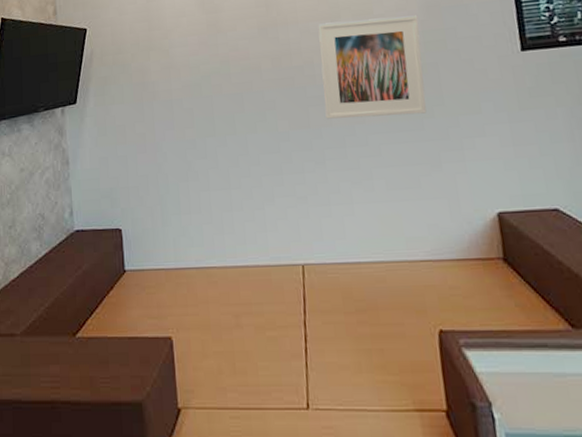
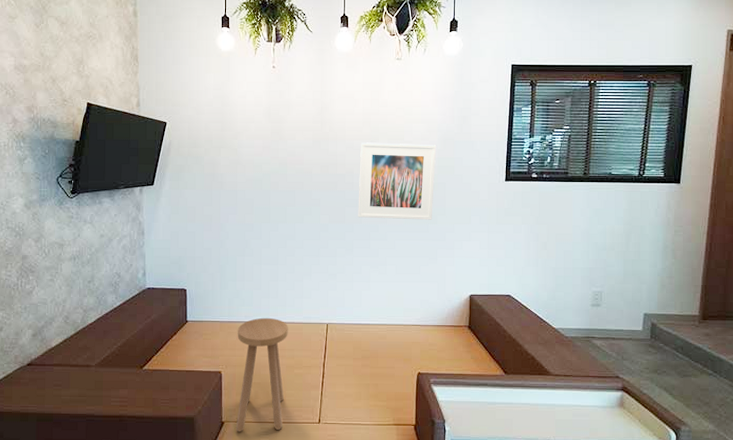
stool: none [187,260,258,424] -> present [235,317,288,432]

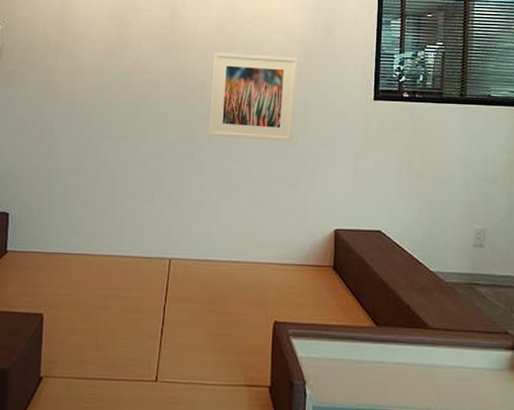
stool: present [235,317,288,432] -> none [56,249,125,391]

